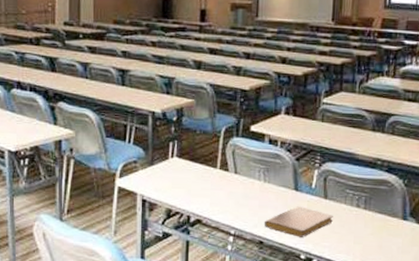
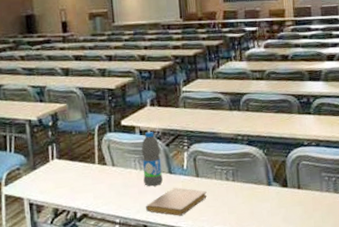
water bottle: none [266,141,289,202] -> present [141,131,163,187]

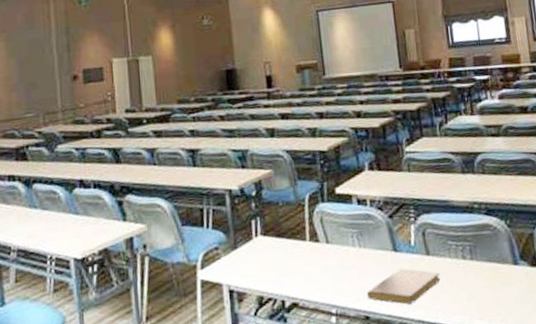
water bottle: present [141,131,163,187] -> none [359,200,387,268]

